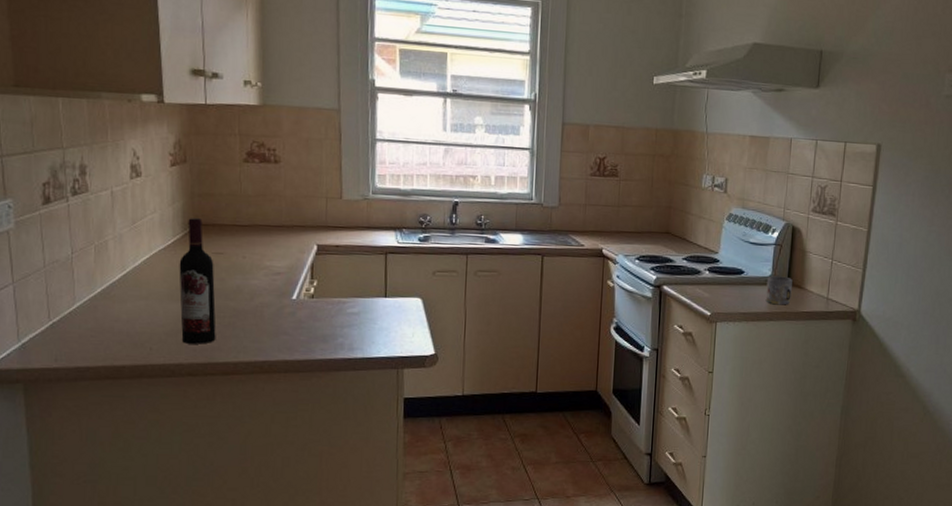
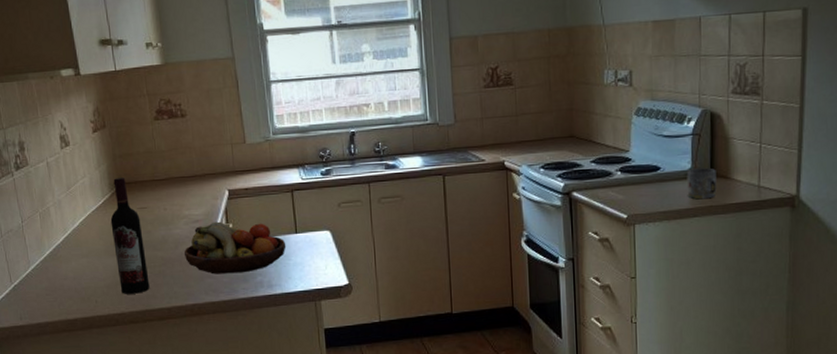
fruit bowl: none [260,276,374,333] -> present [185,221,286,275]

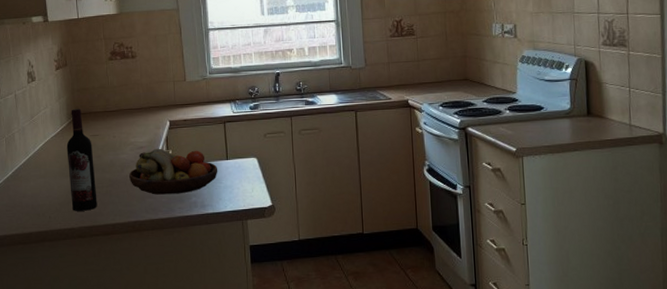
mug: present [686,167,717,199] -> none [566,108,593,136]

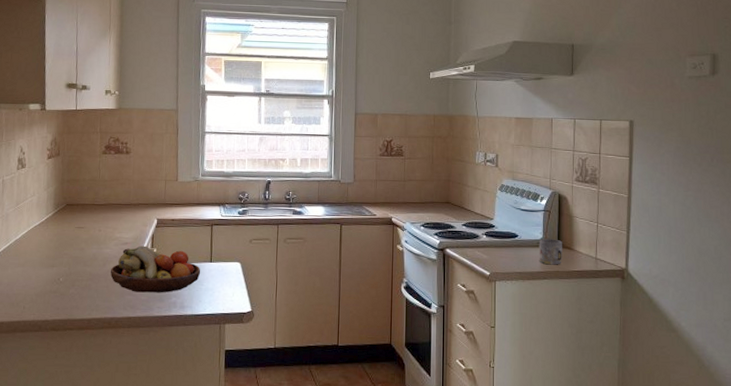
wine bottle: present [66,109,98,211] -> none [48,199,77,304]
mug: none [566,108,593,136] -> present [539,238,562,265]

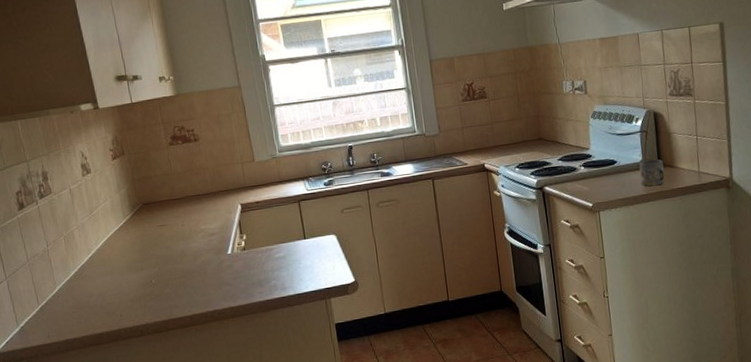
fruit bowl: present [111,245,201,293] -> none [203,232,297,282]

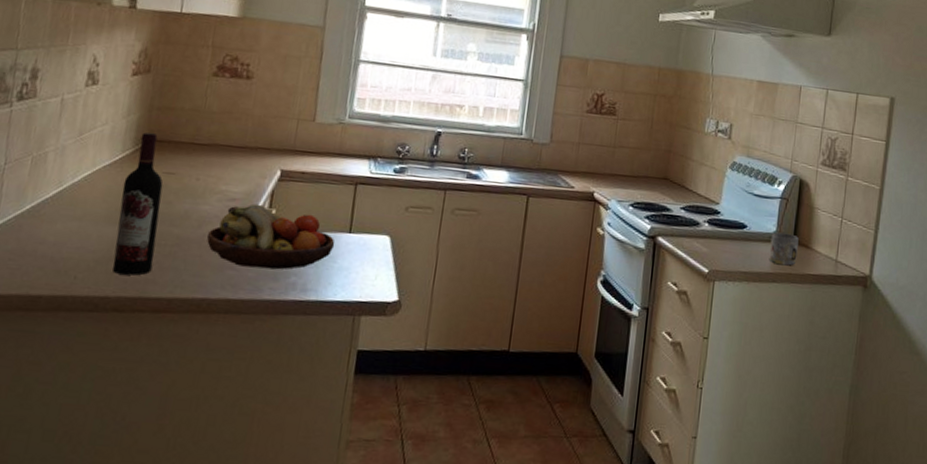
wine bottle: none [132,199,172,306] -> present [112,132,163,276]
fruit bowl: none [203,232,297,282] -> present [207,203,335,270]

